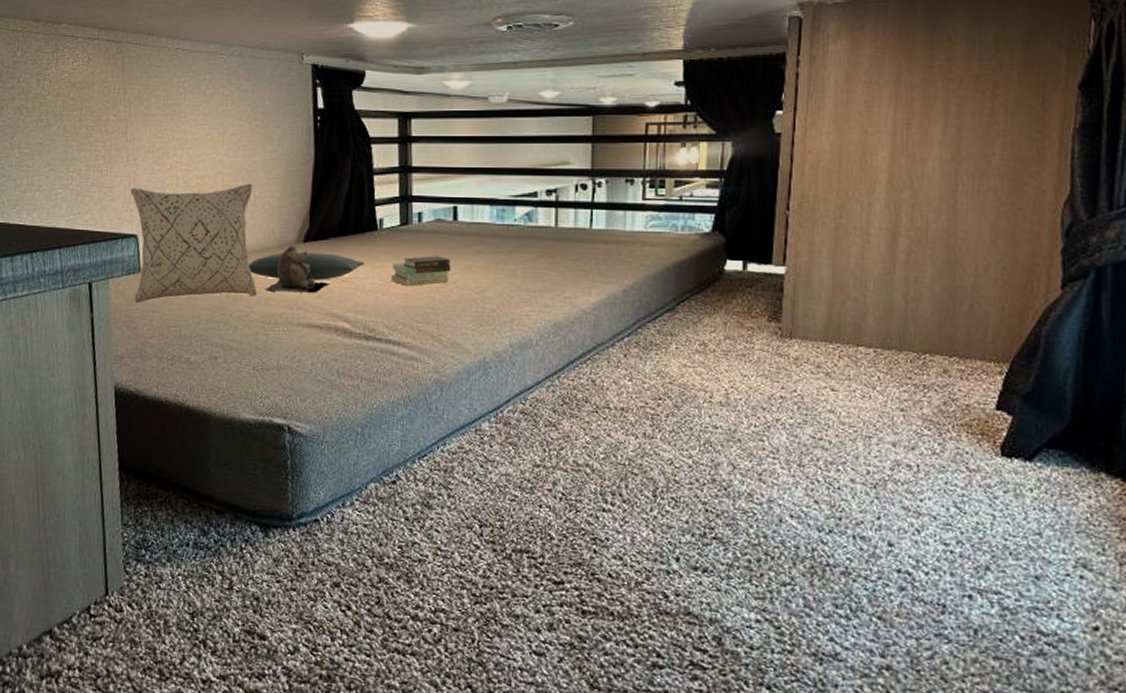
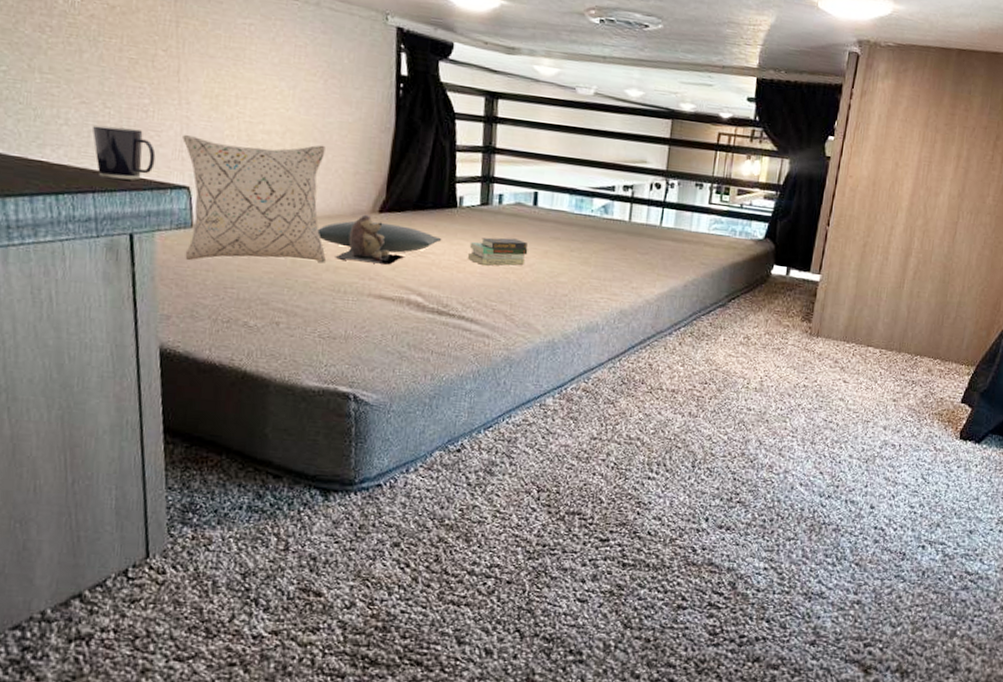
mug: none [58,188,109,235] -> present [91,125,156,181]

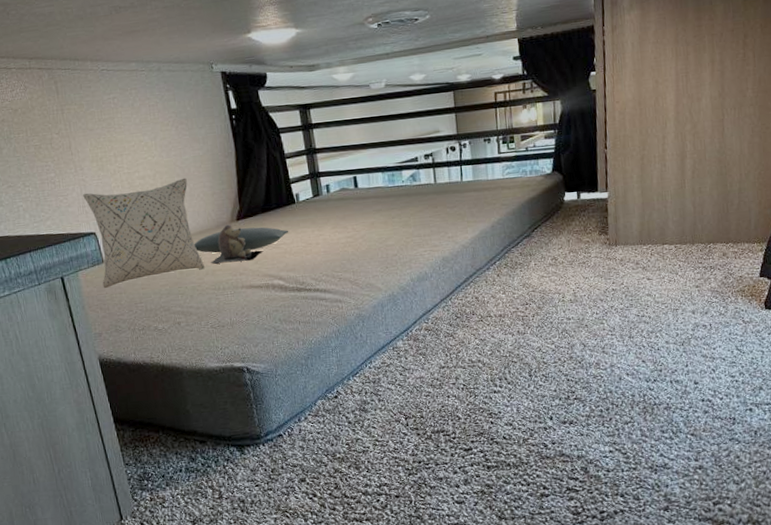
mug: present [91,125,156,181] -> none [19,197,68,240]
books: present [467,237,528,266] -> none [311,217,358,245]

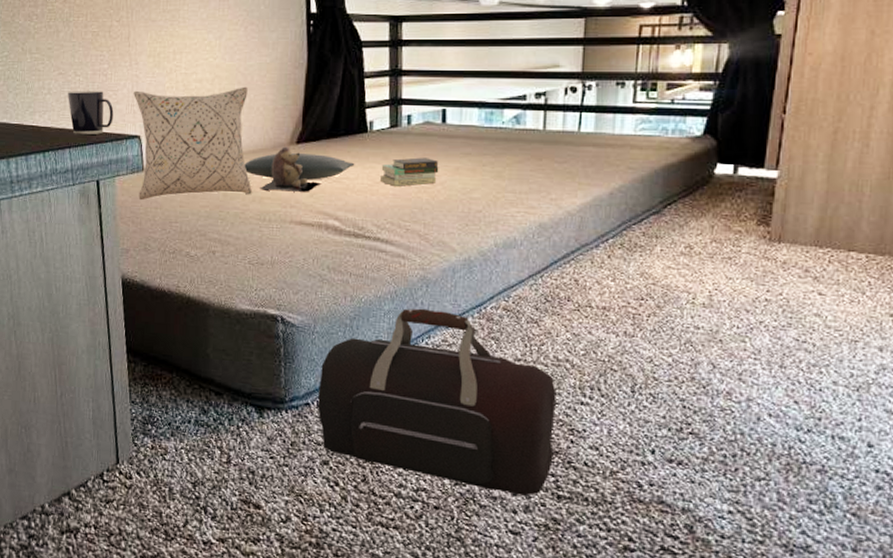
mug: none [19,197,68,240] -> present [67,91,114,136]
duffel bag: none [287,339,480,474] -> present [318,308,557,496]
books: none [311,217,358,245] -> present [379,157,439,186]

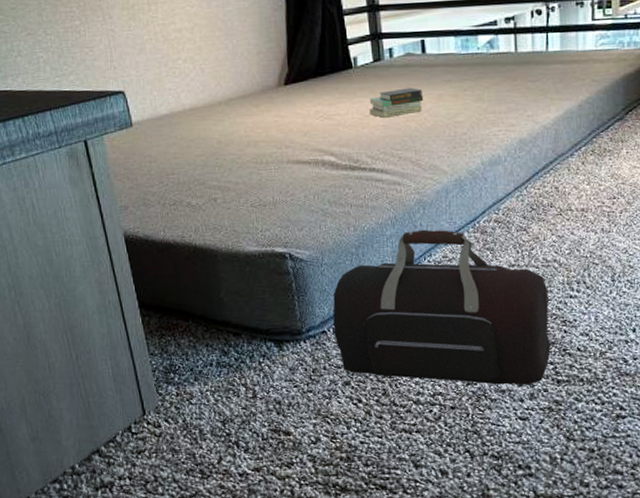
mug: present [67,91,114,136] -> none [39,49,94,96]
pillow: present [134,86,252,201] -> none [111,33,246,156]
pillow: present [244,152,355,181] -> none [235,93,344,122]
stuffed animal: present [260,146,321,193] -> none [253,89,313,134]

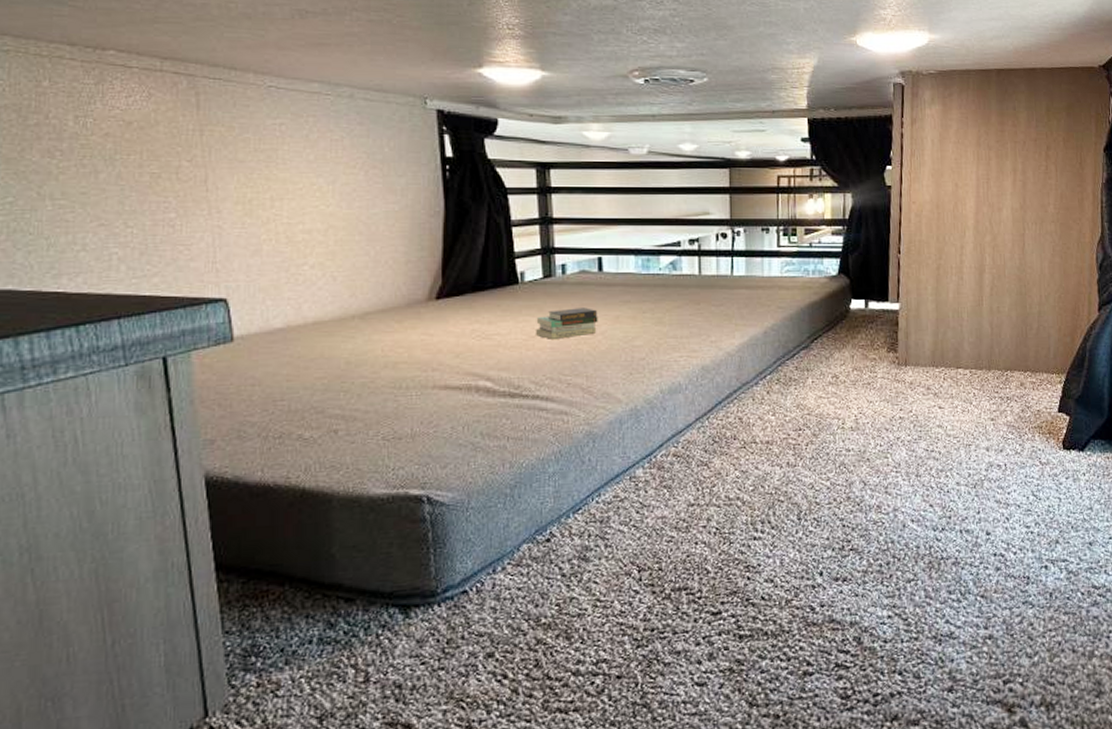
duffel bag: present [333,229,551,385] -> none [477,465,732,645]

